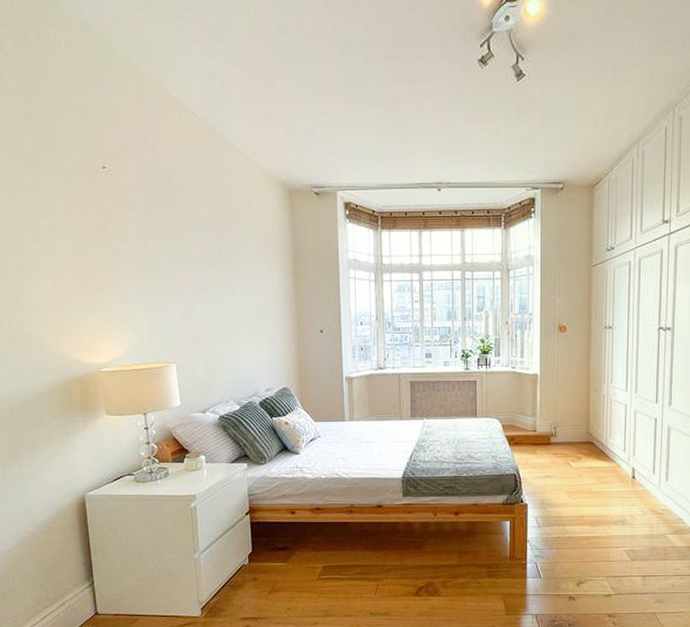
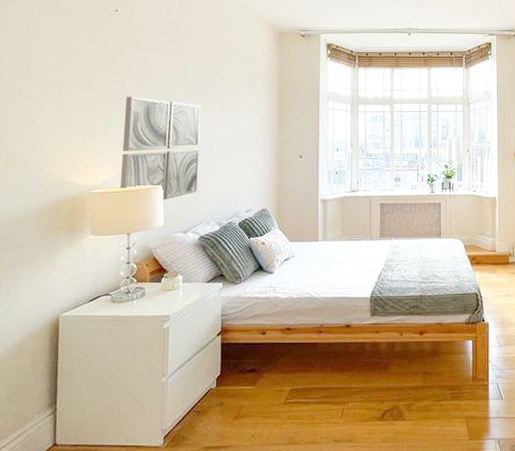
wall art: none [126,266,212,380] -> present [119,96,201,201]

